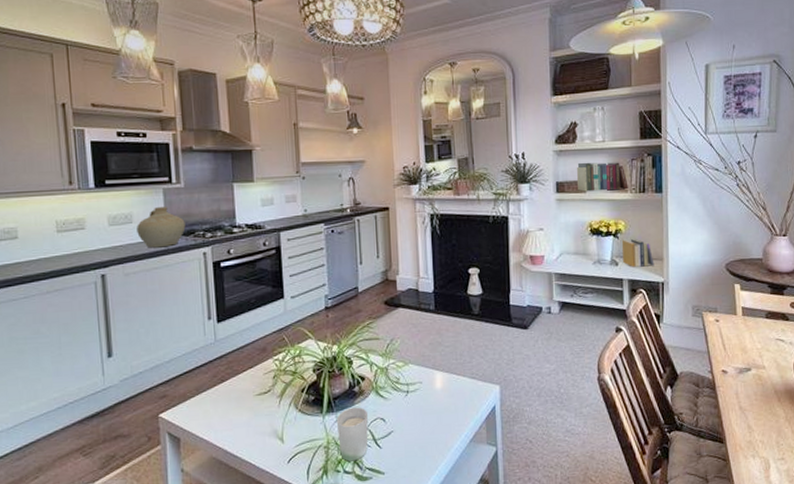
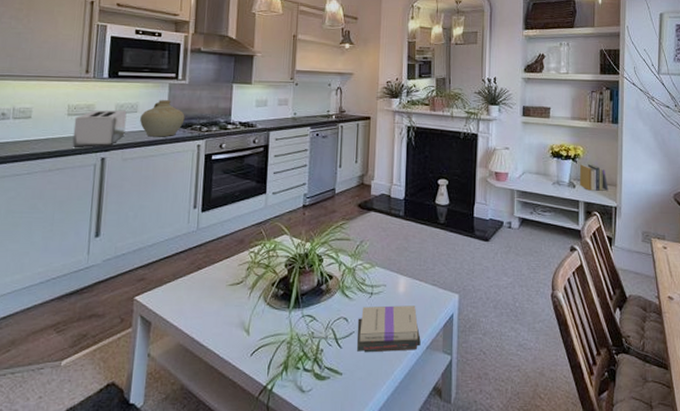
toaster: none [65,221,123,267] -> present [72,109,127,149]
candle holder: present [336,407,368,462] -> none [301,305,332,359]
books: none [395,400,464,451] -> present [357,305,421,353]
books: present [576,162,628,192] -> none [541,90,588,118]

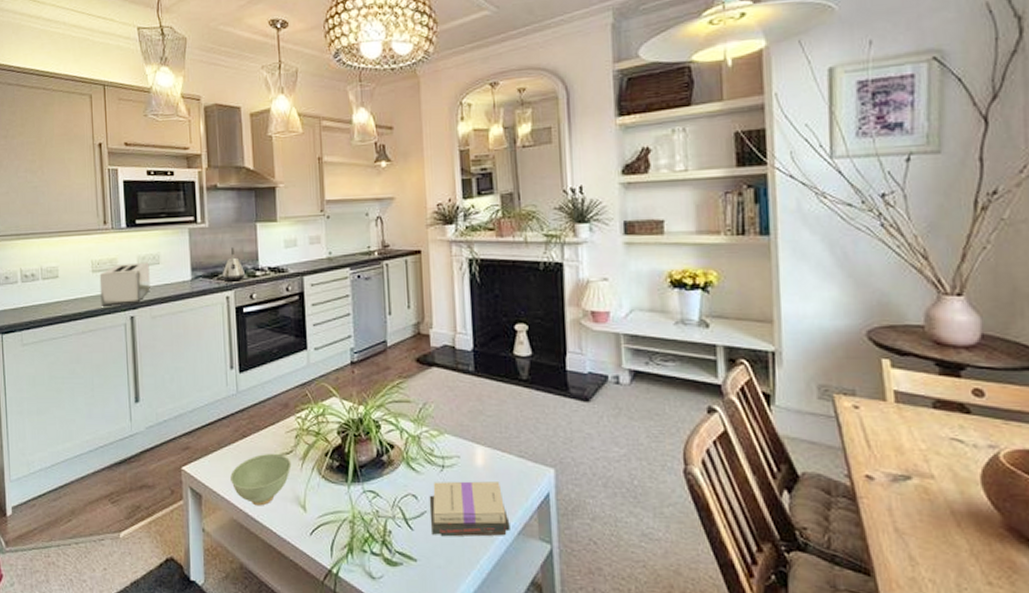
ceramic jug: present [140,100,185,137] -> none [164,248,210,290]
bowl: none [181,283,241,331] -> present [230,453,292,506]
kettle: none [195,103,217,133] -> present [222,247,245,282]
books: present [579,164,609,191] -> none [713,294,761,330]

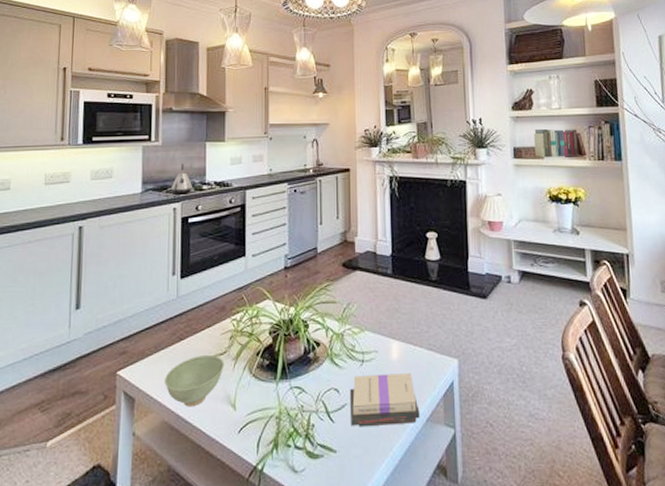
toaster: present [99,262,150,308] -> none [50,176,102,218]
books: none [649,196,721,234] -> present [533,128,587,158]

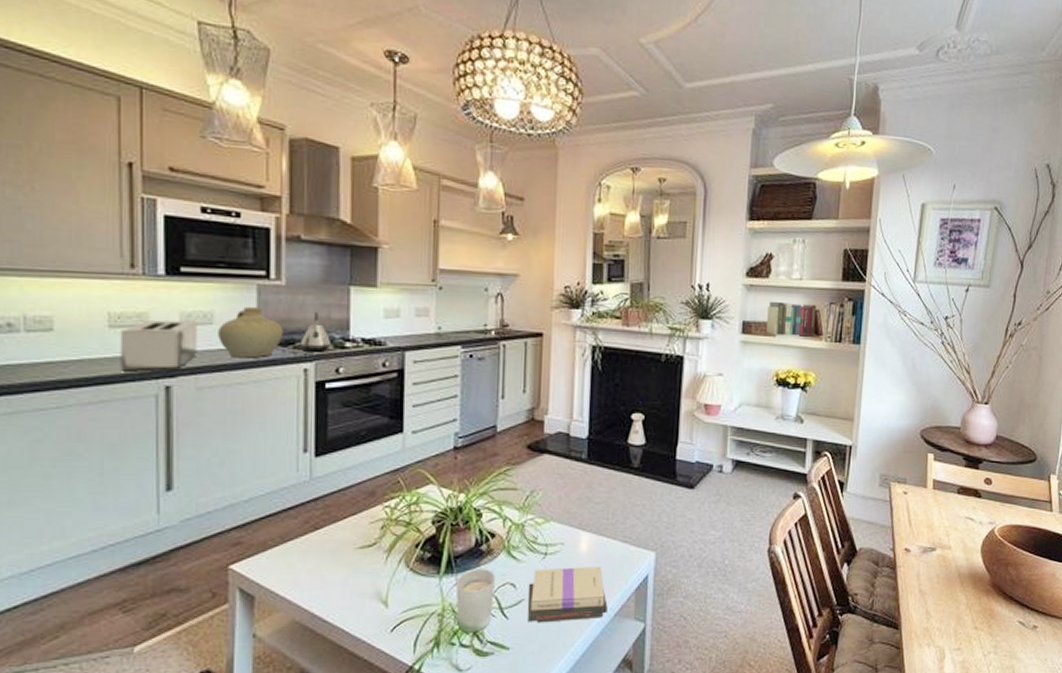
toaster: none [50,176,102,218] -> present [120,319,197,373]
ceramic jug: none [115,163,160,202] -> present [218,307,283,358]
bowl: present [165,354,225,407] -> none [295,546,374,605]
candle holder: none [289,375,321,436] -> present [455,569,495,633]

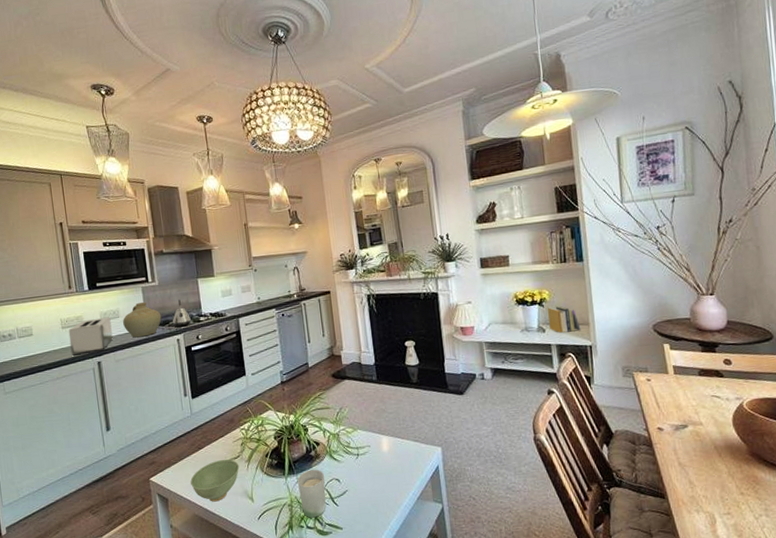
bowl: none [295,546,374,605] -> present [190,459,240,502]
books: present [527,567,608,623] -> none [348,462,412,508]
books: present [765,301,824,337] -> none [498,235,550,266]
books: none [809,394,844,427] -> present [547,306,581,333]

